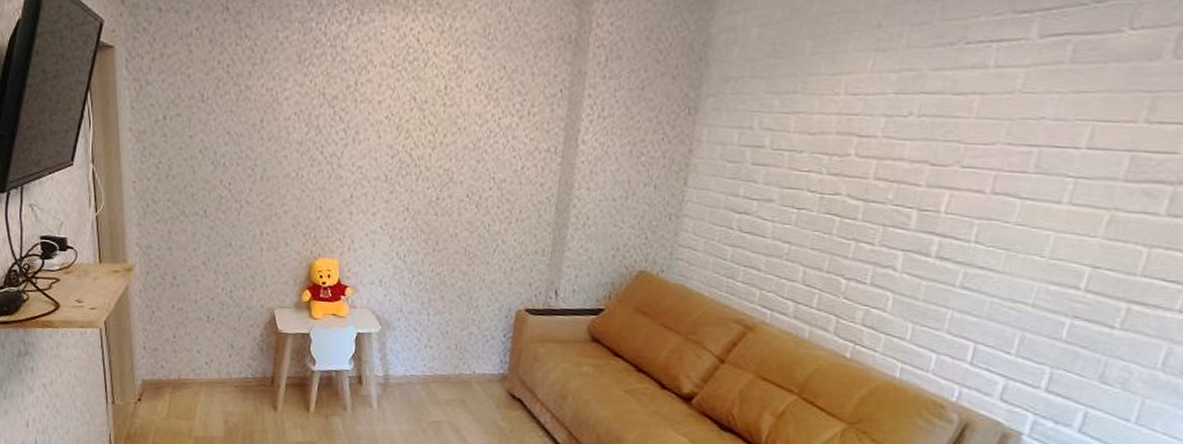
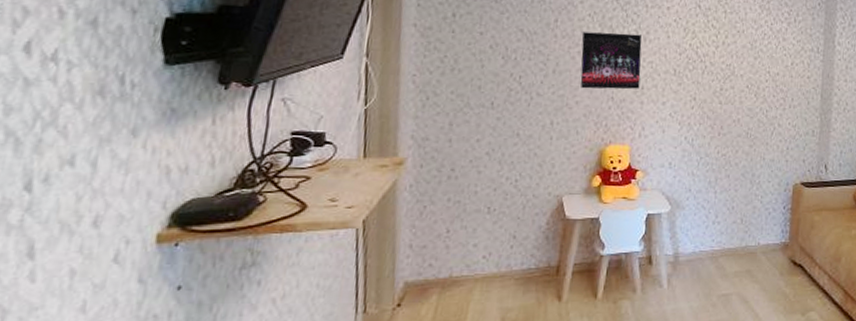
album cover: none [288,133,351,198] -> present [580,32,642,90]

